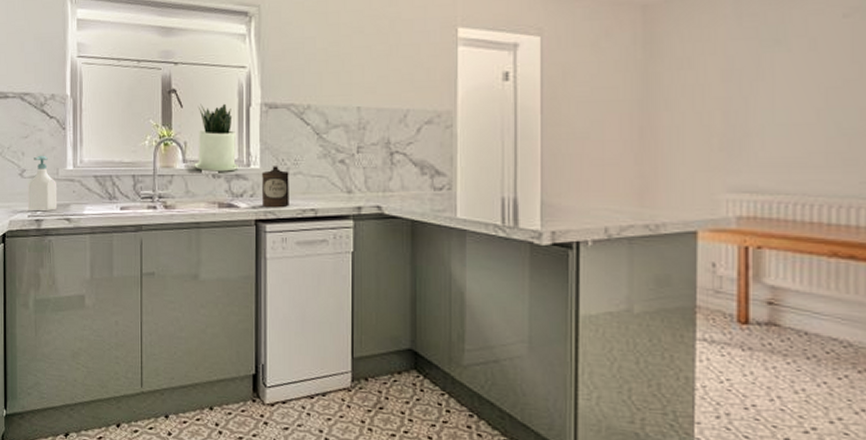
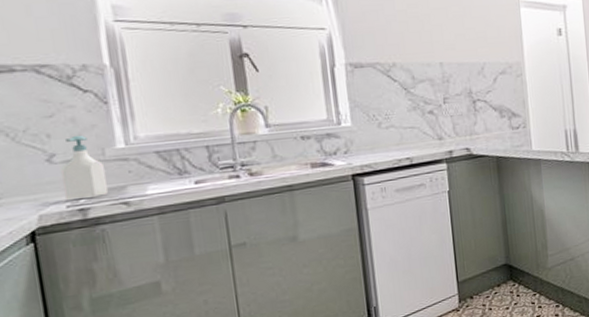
planter: present [194,103,239,172] -> none [276,65,329,134]
canister: present [261,166,289,207] -> none [353,122,385,161]

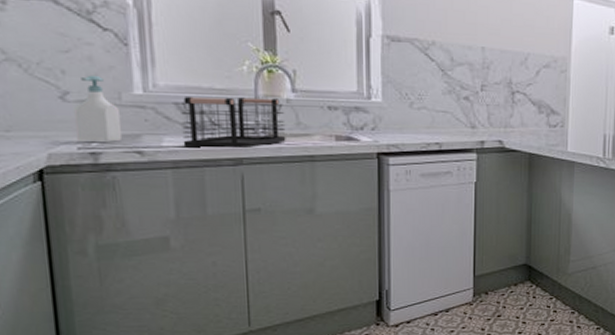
dish rack: none [162,135,264,193] -> present [181,97,286,149]

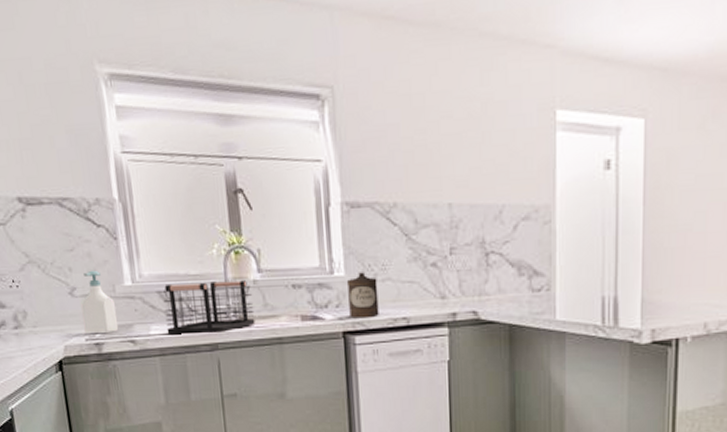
canister: none [383,100,413,140] -> present [346,272,379,317]

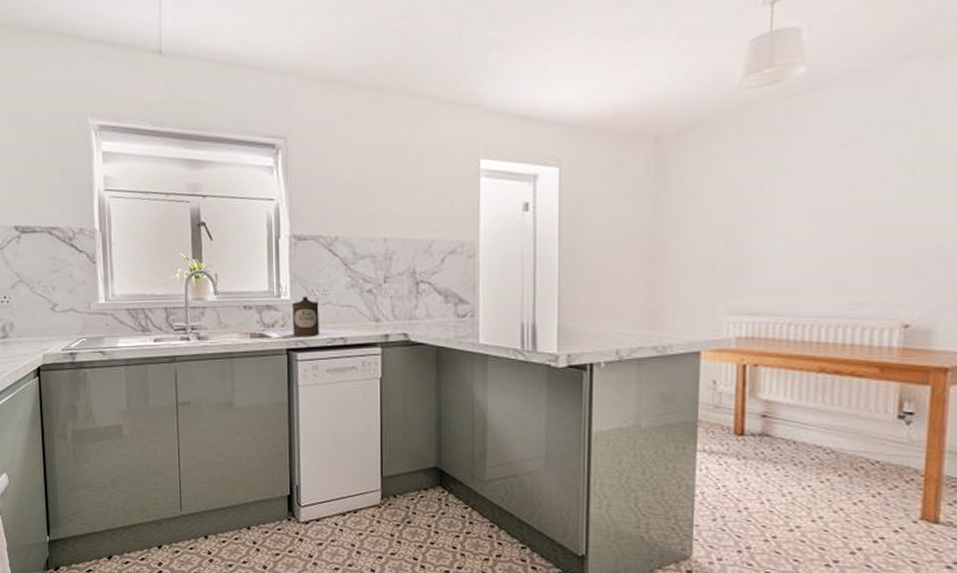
soap bottle: present [80,270,119,335] -> none [59,289,91,345]
dish rack: present [163,280,255,335] -> none [131,301,210,348]

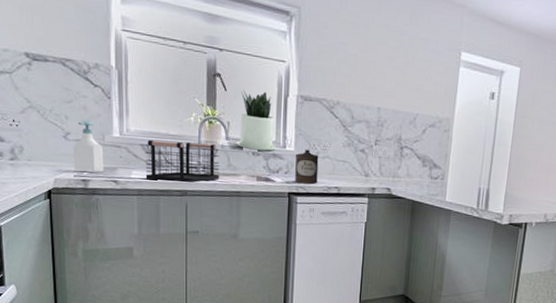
soap bottle: none [59,289,91,345] -> present [72,120,104,173]
dish rack: none [131,301,210,348] -> present [145,140,220,183]
planter: none [225,235,269,303] -> present [236,89,276,151]

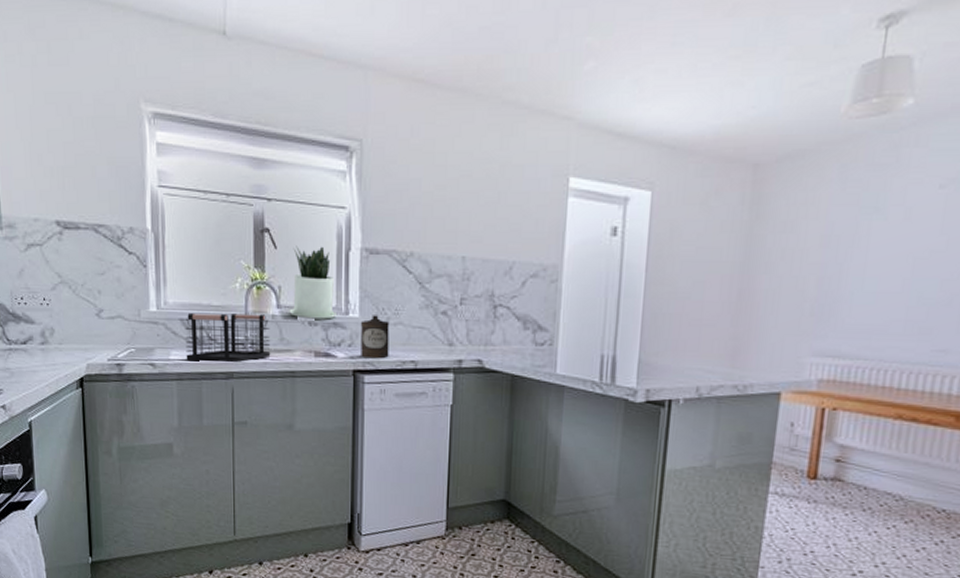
soap bottle: present [72,120,104,173] -> none [105,294,141,356]

